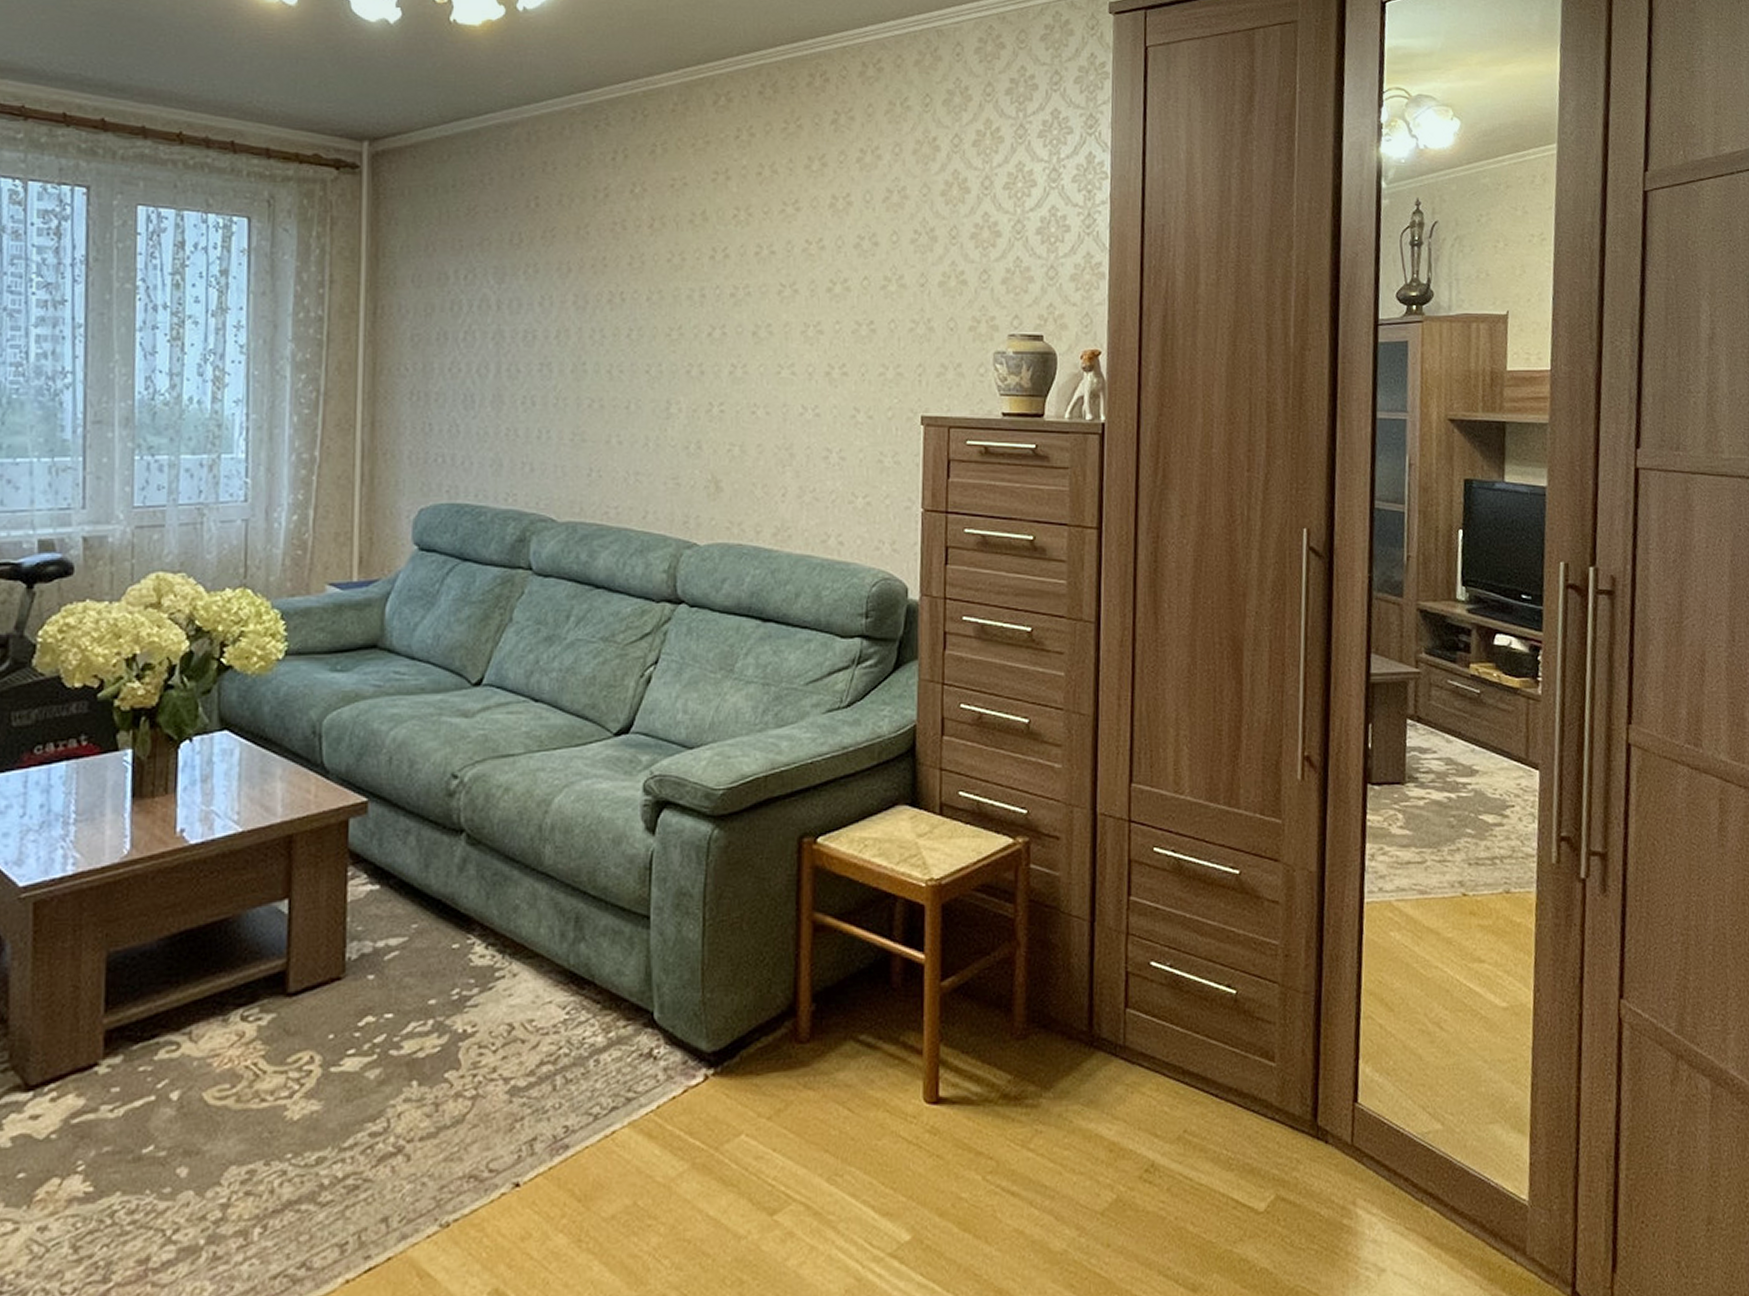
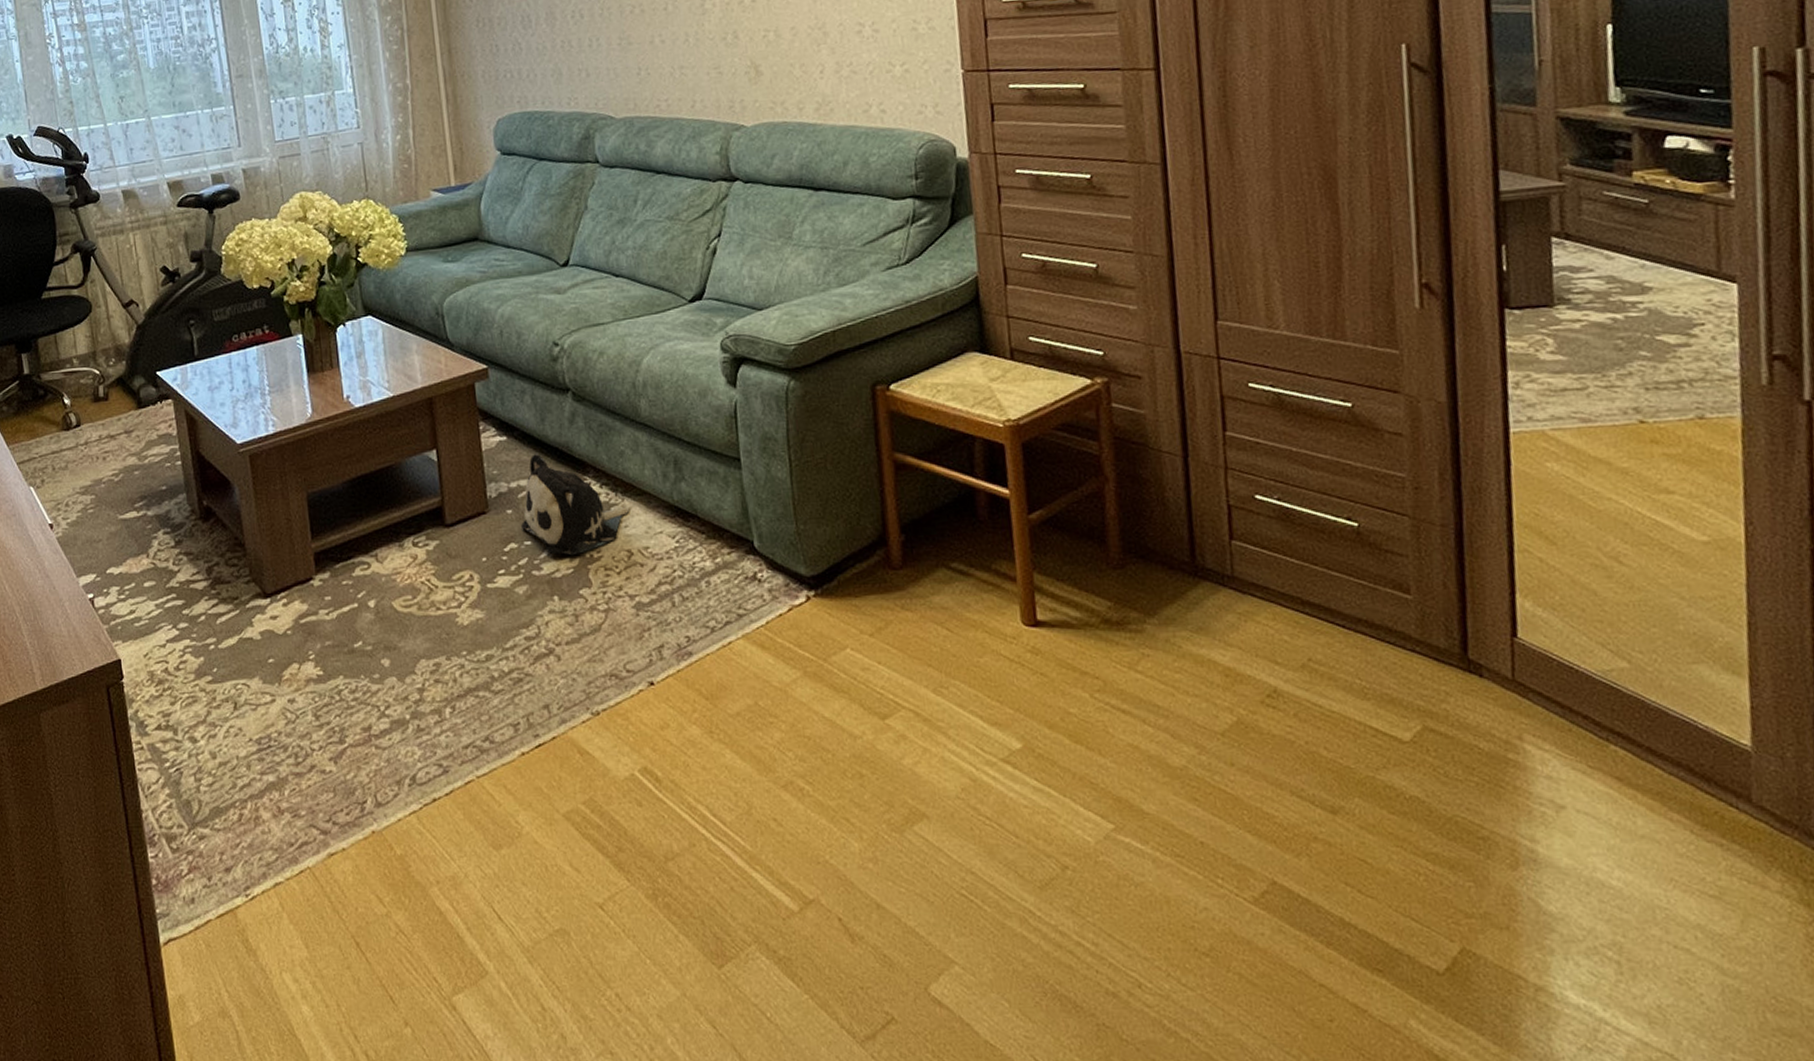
plush toy: none [382,905,518,1031] -> present [520,453,630,556]

